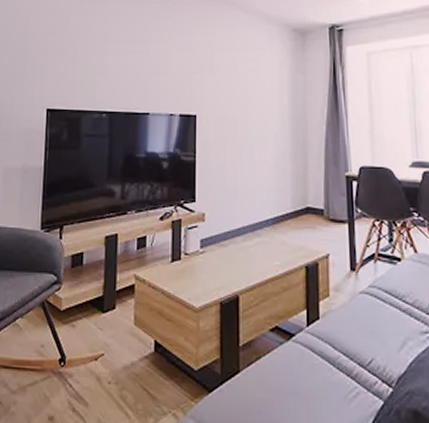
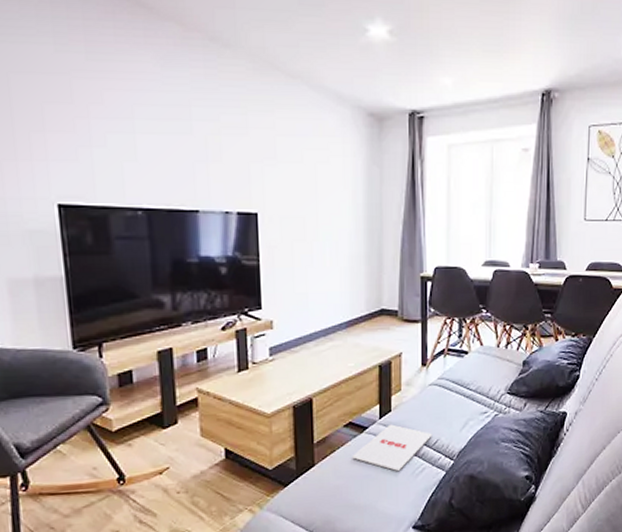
magazine: none [278,334,366,393] -> present [352,424,432,472]

